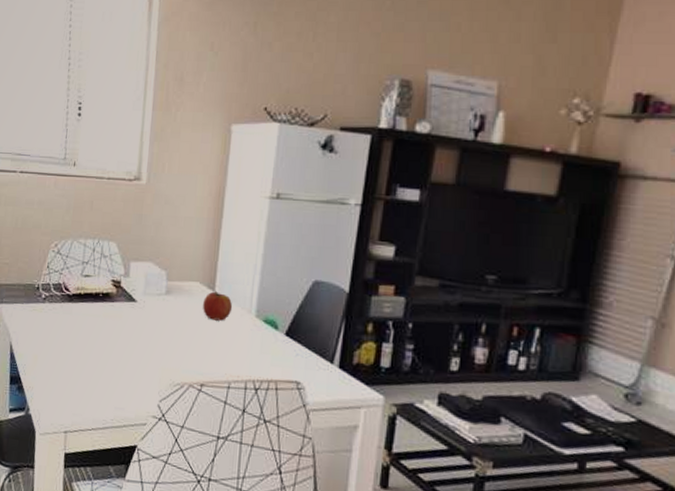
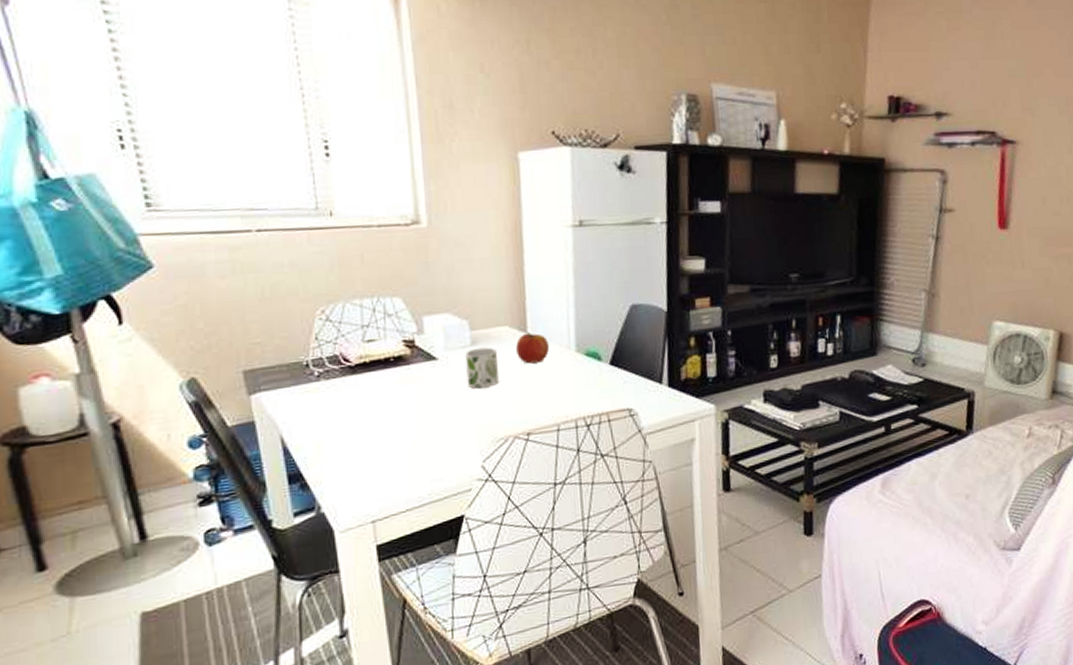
mug: none [157,297,186,335] -> present [465,347,499,389]

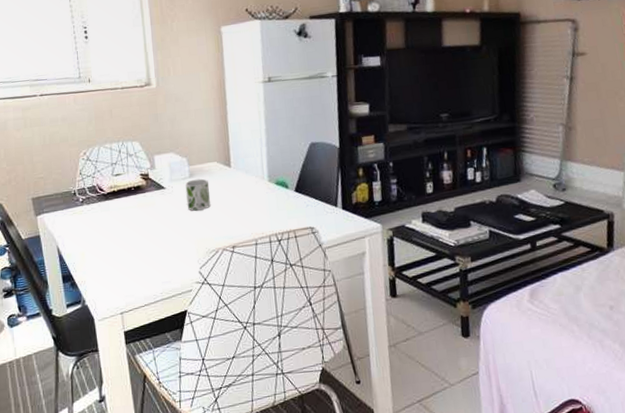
fruit: present [516,331,550,364] -> none [223,166,248,191]

